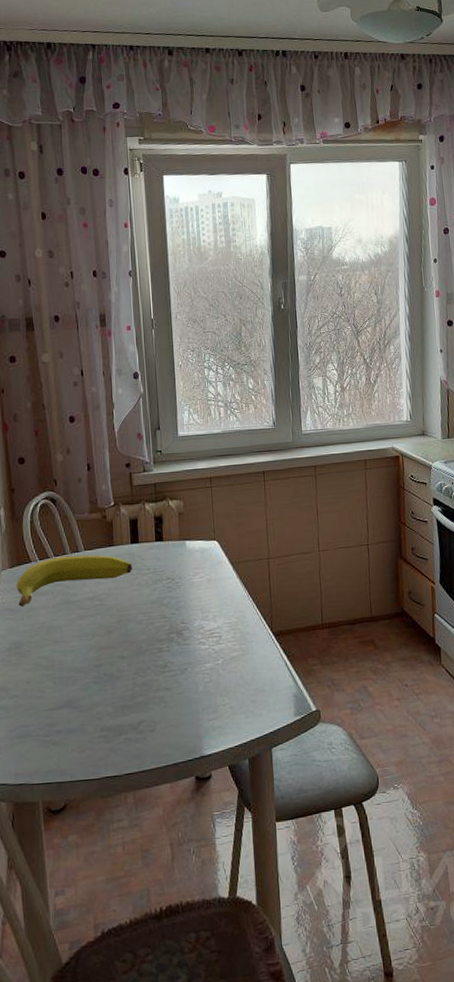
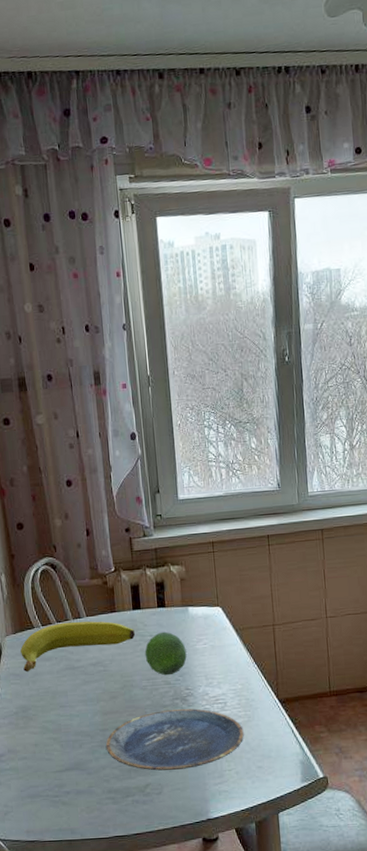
plate: none [100,642,238,707] -> present [106,708,244,771]
fruit: none [141,565,183,610] -> present [144,631,187,676]

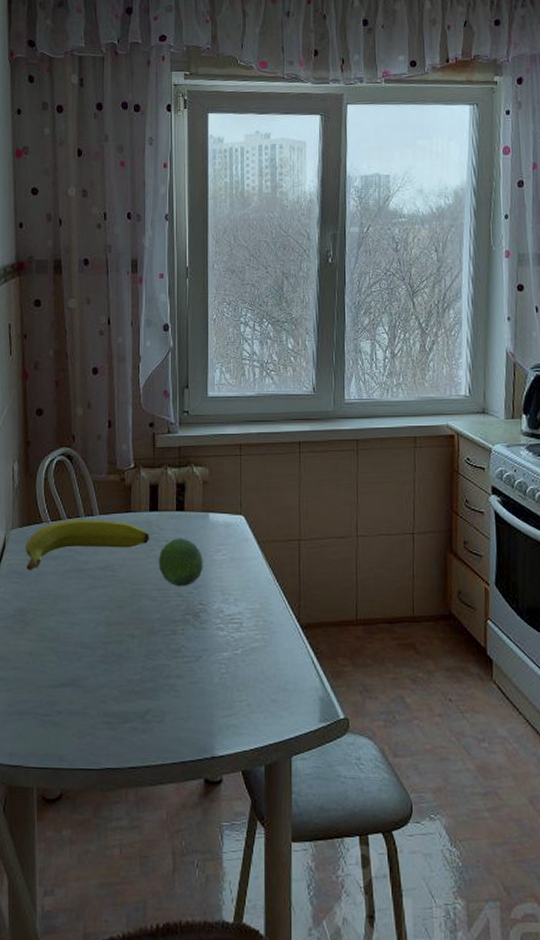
plate: present [106,708,244,771] -> none [107,625,259,696]

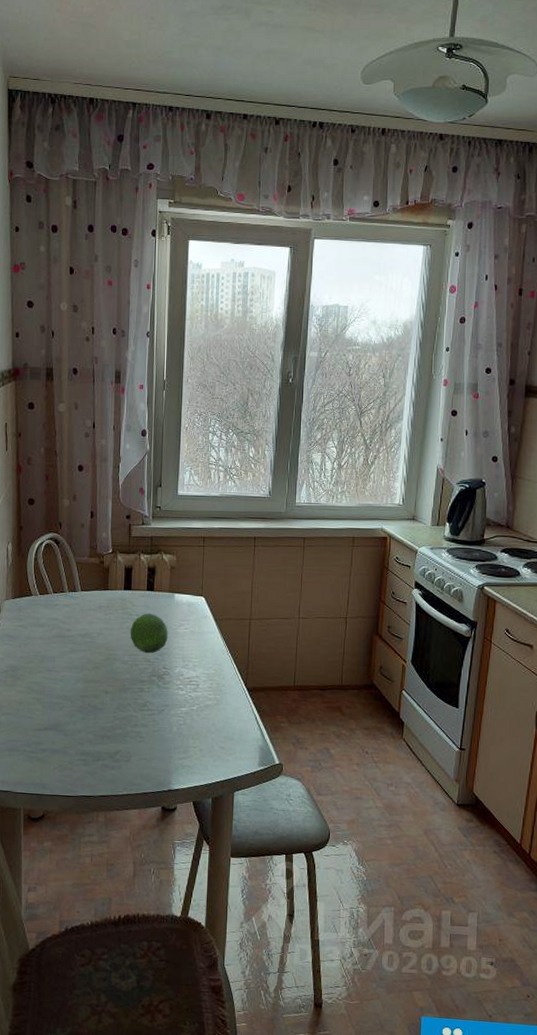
banana: present [25,519,150,571] -> none [17,594,124,636]

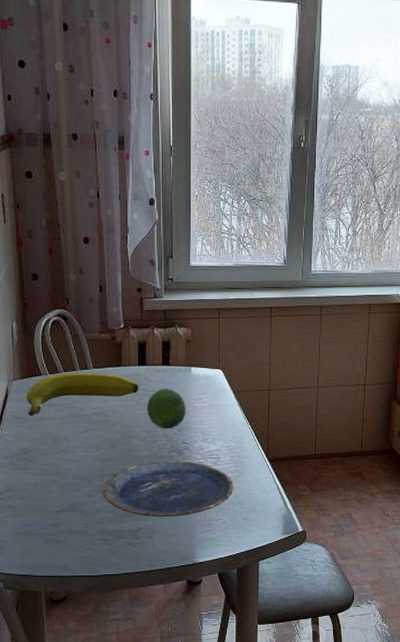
banana: none [17,594,124,636] -> present [26,372,139,417]
plate: none [84,685,211,741] -> present [103,460,233,516]

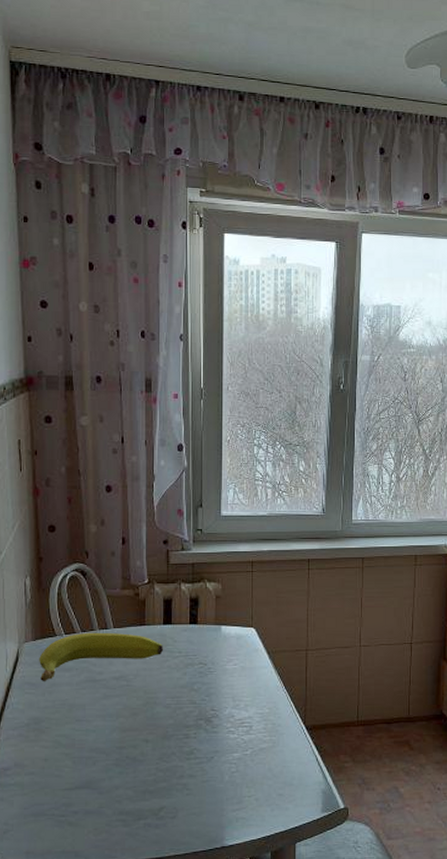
plate: present [103,460,233,516] -> none [122,729,267,793]
fruit: present [146,388,186,429] -> none [172,649,215,695]

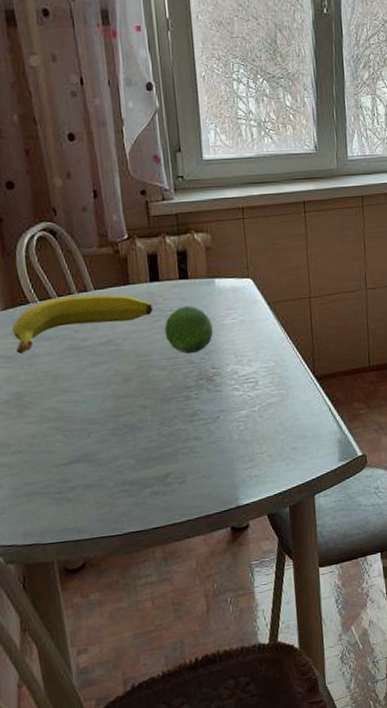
fruit: none [172,649,215,695] -> present [164,306,213,354]

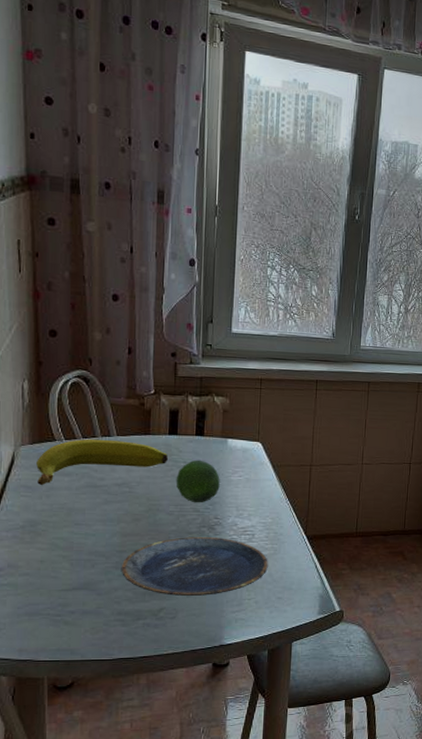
plate: none [119,389,277,458] -> present [122,536,268,596]

